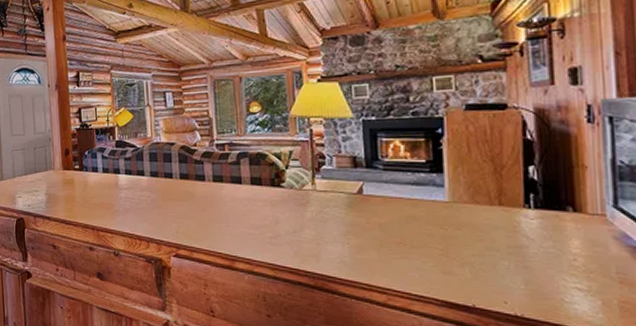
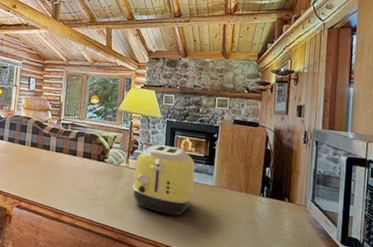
toaster: none [325,154,419,248] -> present [132,144,195,216]

